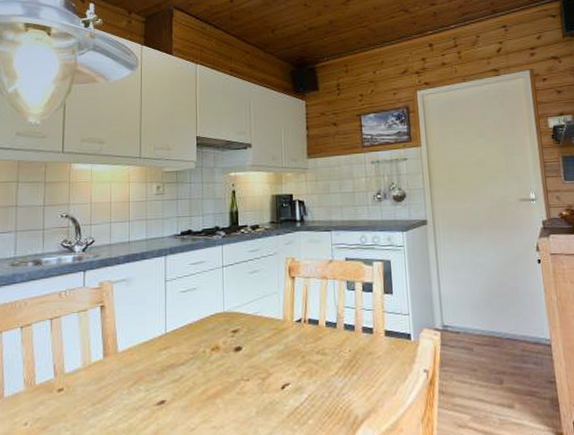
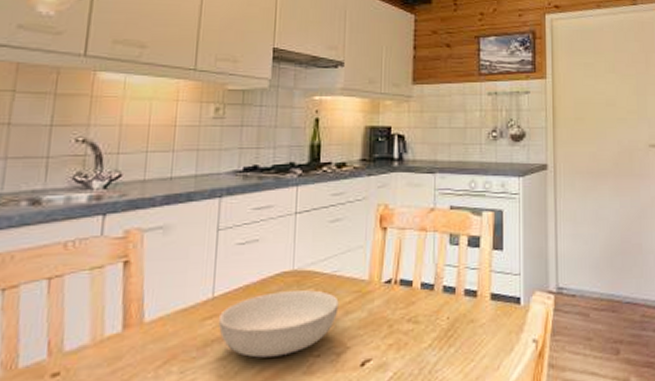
serving bowl: none [170,327,261,381] -> present [218,290,339,358]

